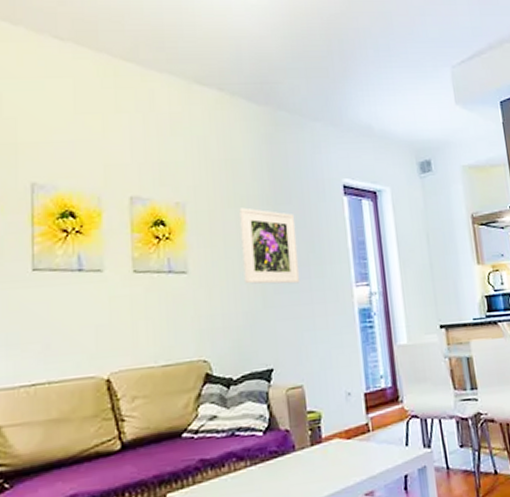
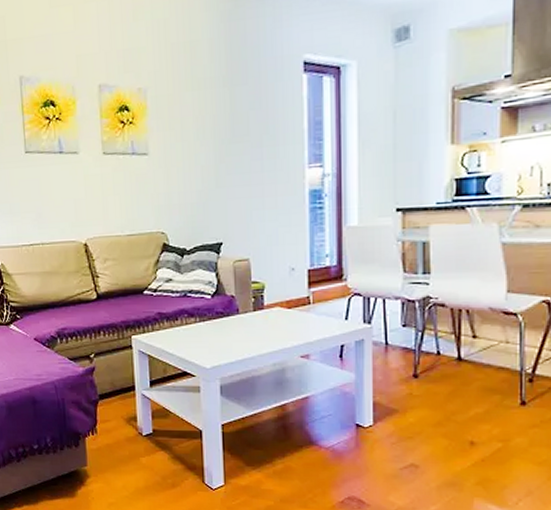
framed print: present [239,207,301,284] -> none [196,90,252,165]

